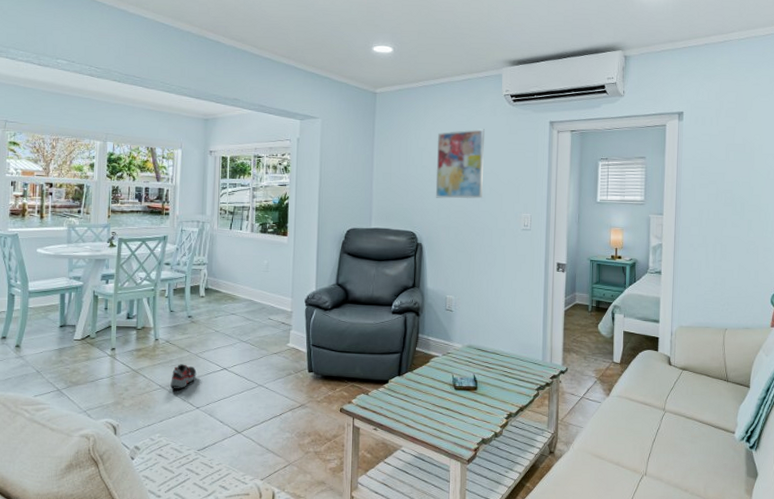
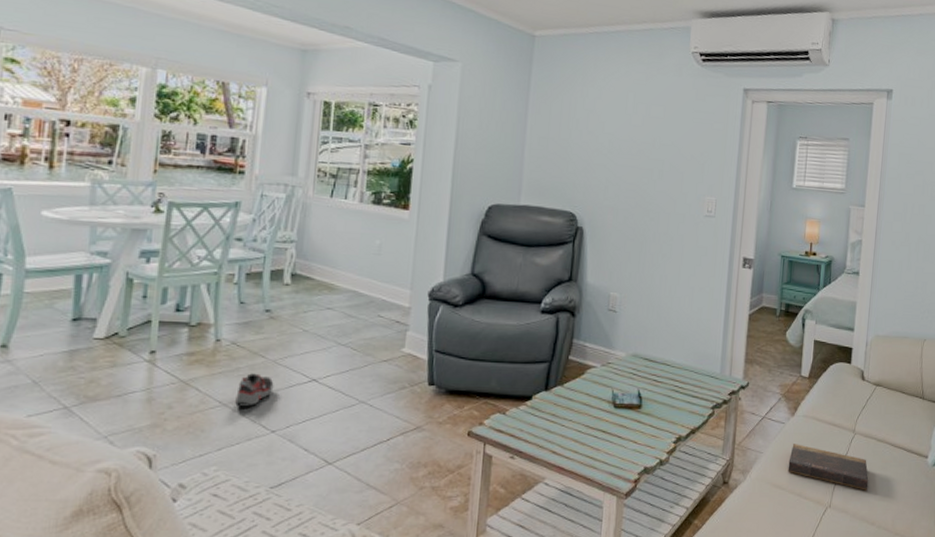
wall art: present [435,129,485,199] -> none [602,90,667,176]
book: none [606,420,680,461] -> present [787,444,869,491]

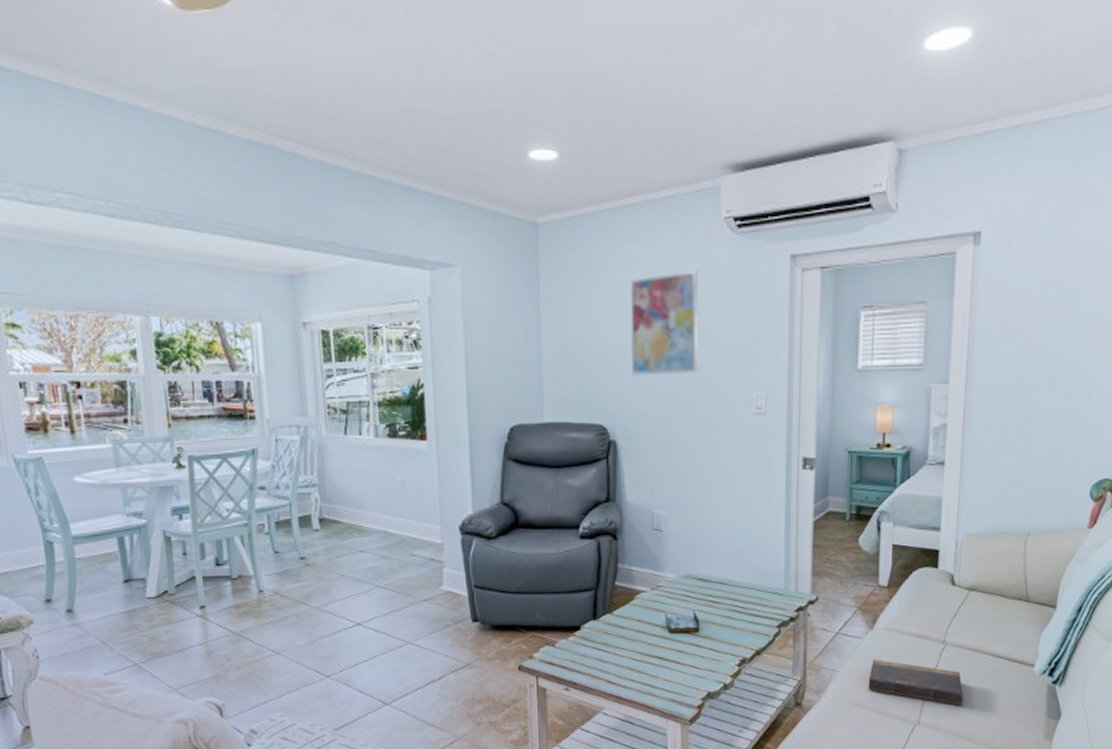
shoe: present [235,373,274,407] -> none [287,621,321,654]
wall art: none [602,90,667,176] -> present [630,270,697,375]

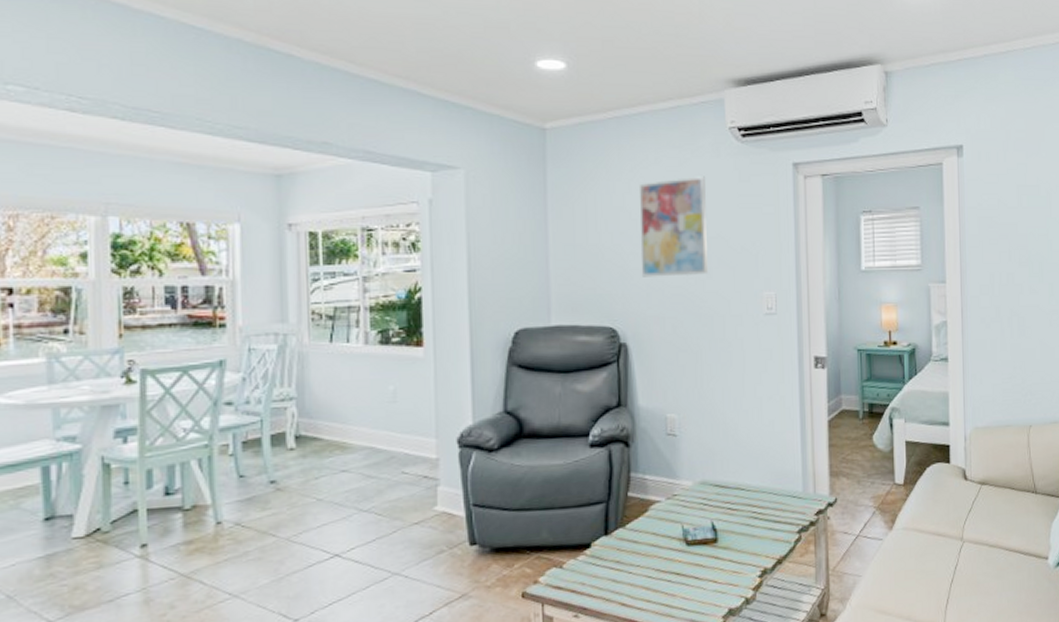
book: present [868,659,964,705] -> none [892,561,985,605]

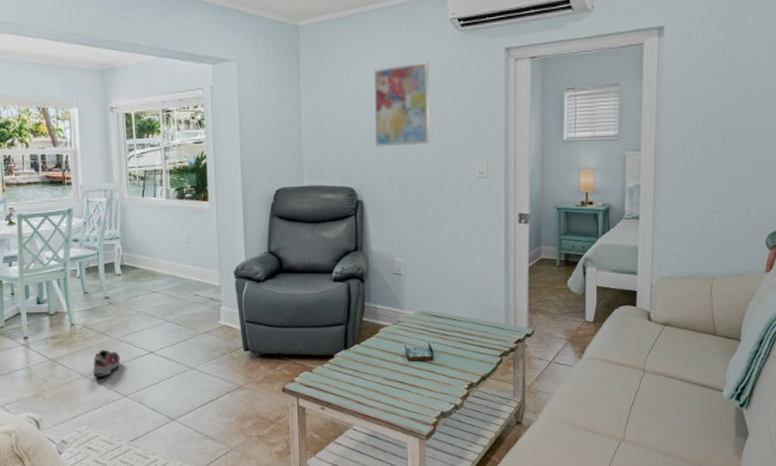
shoe: none [247,555,291,597] -> present [93,350,121,377]

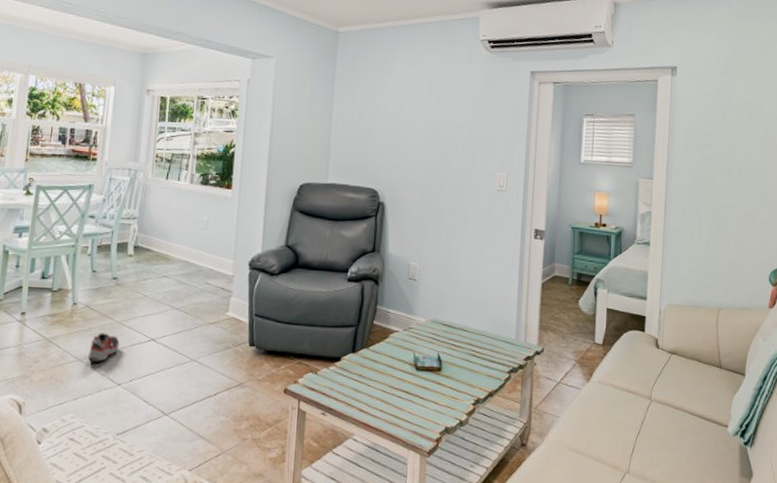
wall art: present [373,61,429,147] -> none [401,76,458,155]

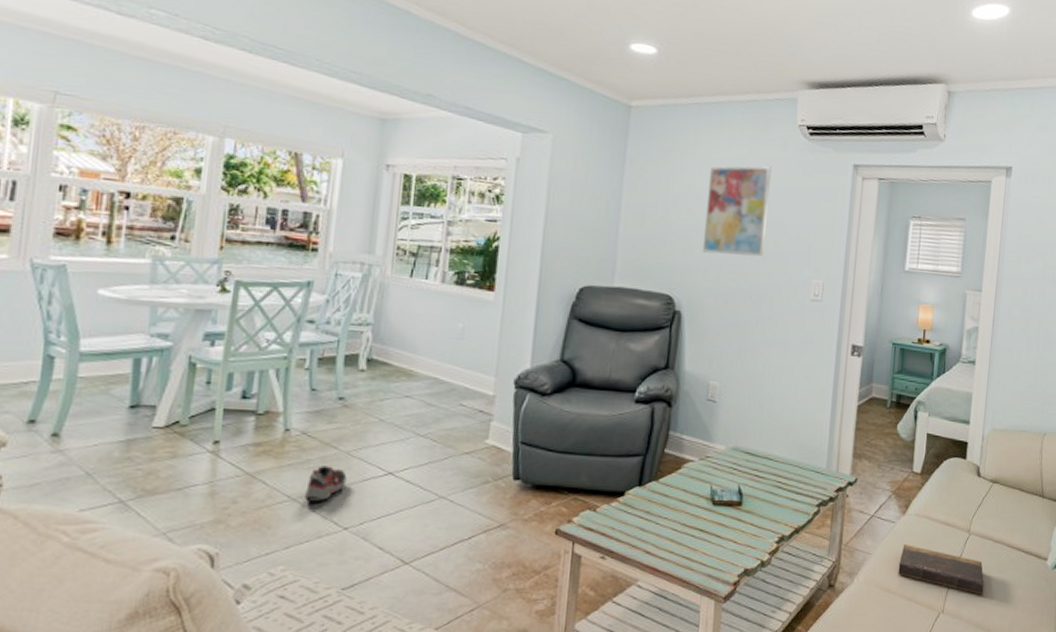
wall art: none [401,76,458,155] -> present [702,166,771,257]
book: none [584,409,667,458] -> present [898,544,984,595]

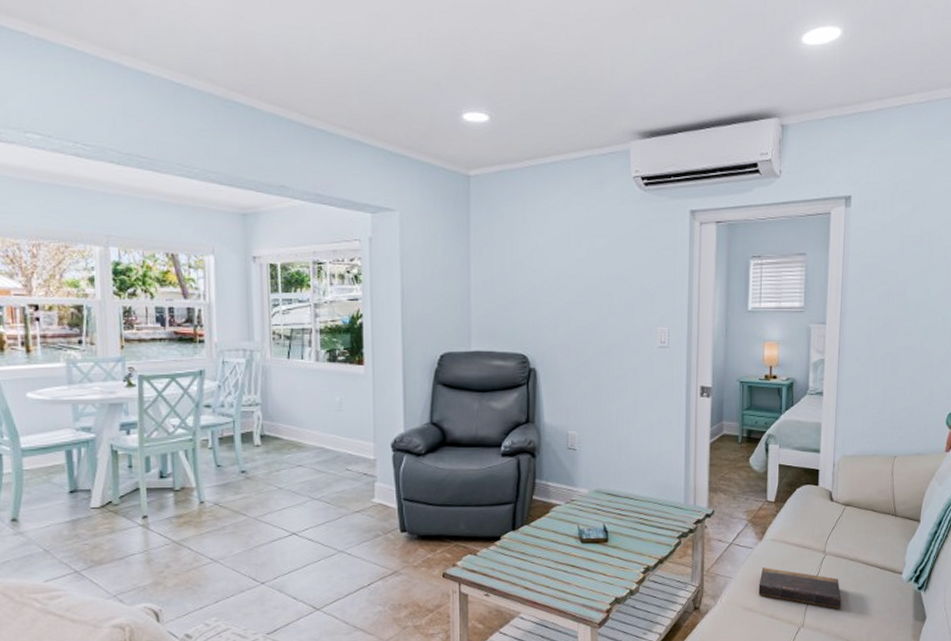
shoe: present [305,466,347,502] -> none [225,531,258,562]
wall art: present [702,166,771,257] -> none [550,221,610,311]

